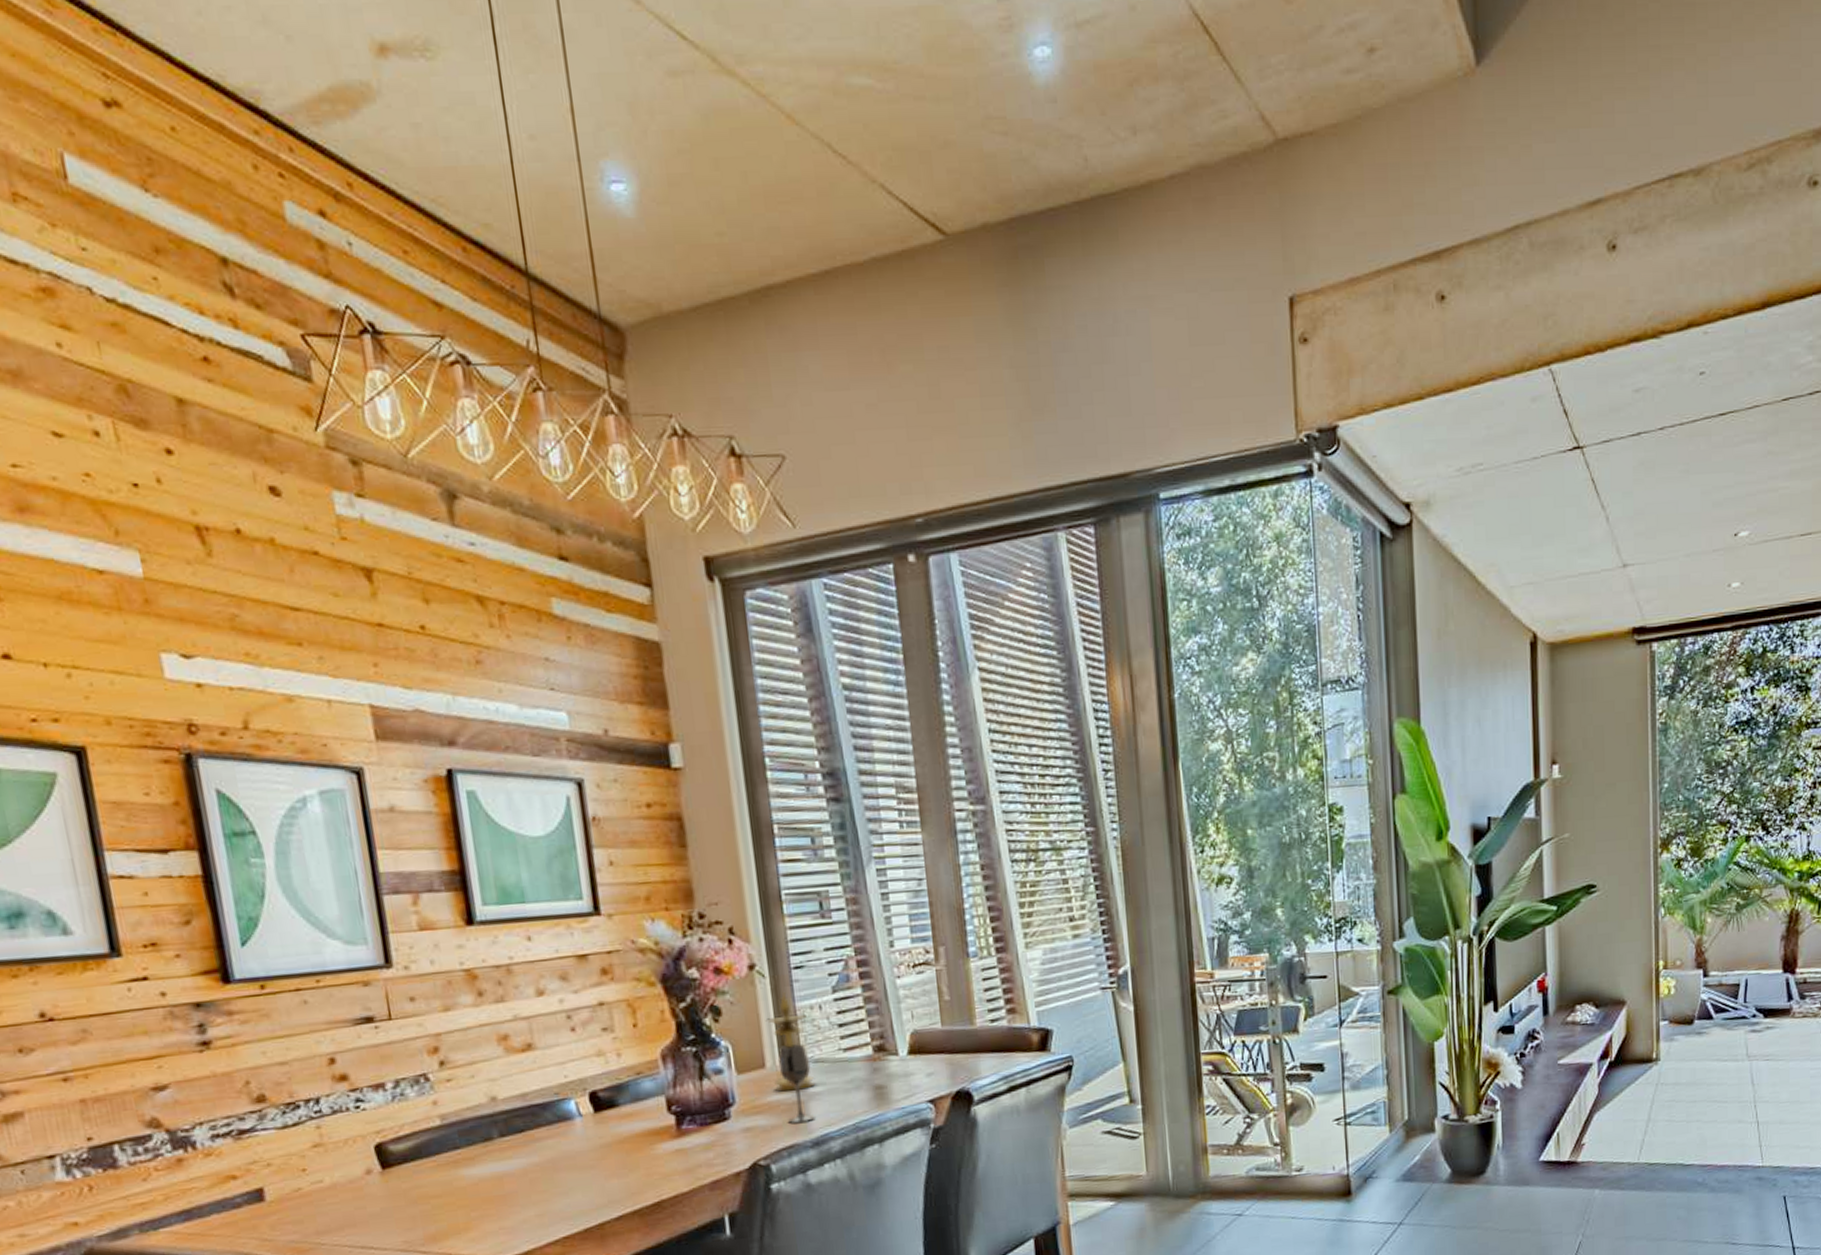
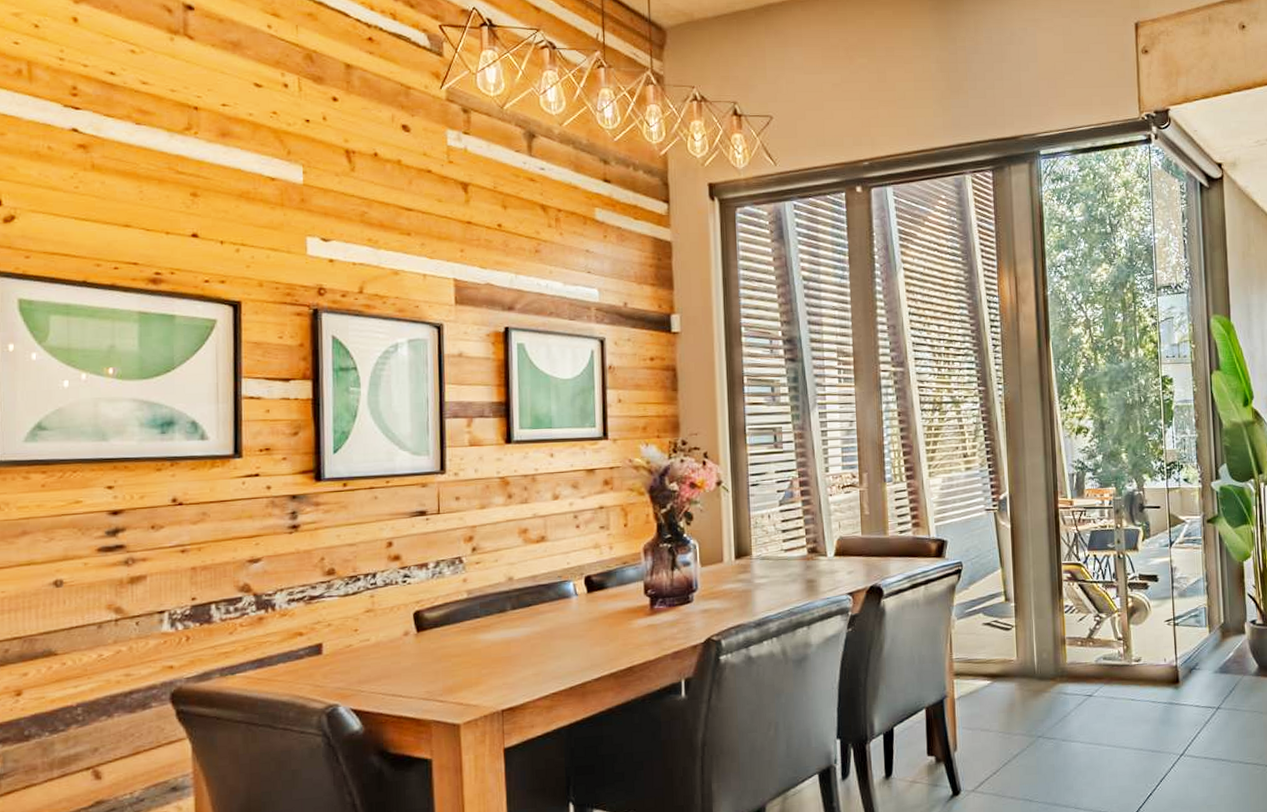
candlestick: present [765,993,816,1092] -> none [726,504,761,582]
wine glass: present [779,1044,815,1123] -> none [734,544,759,607]

